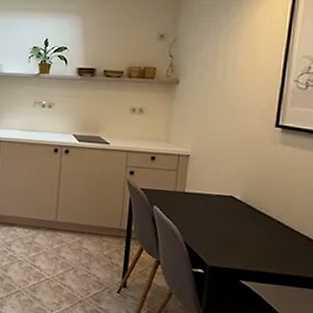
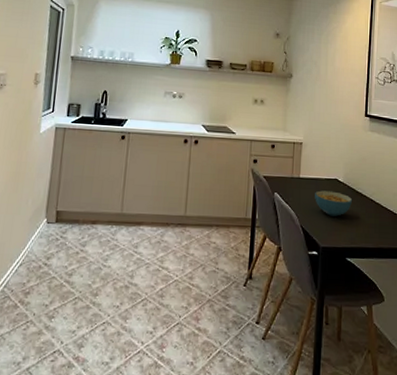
cereal bowl: none [202,207,251,236] -> present [315,190,352,216]

